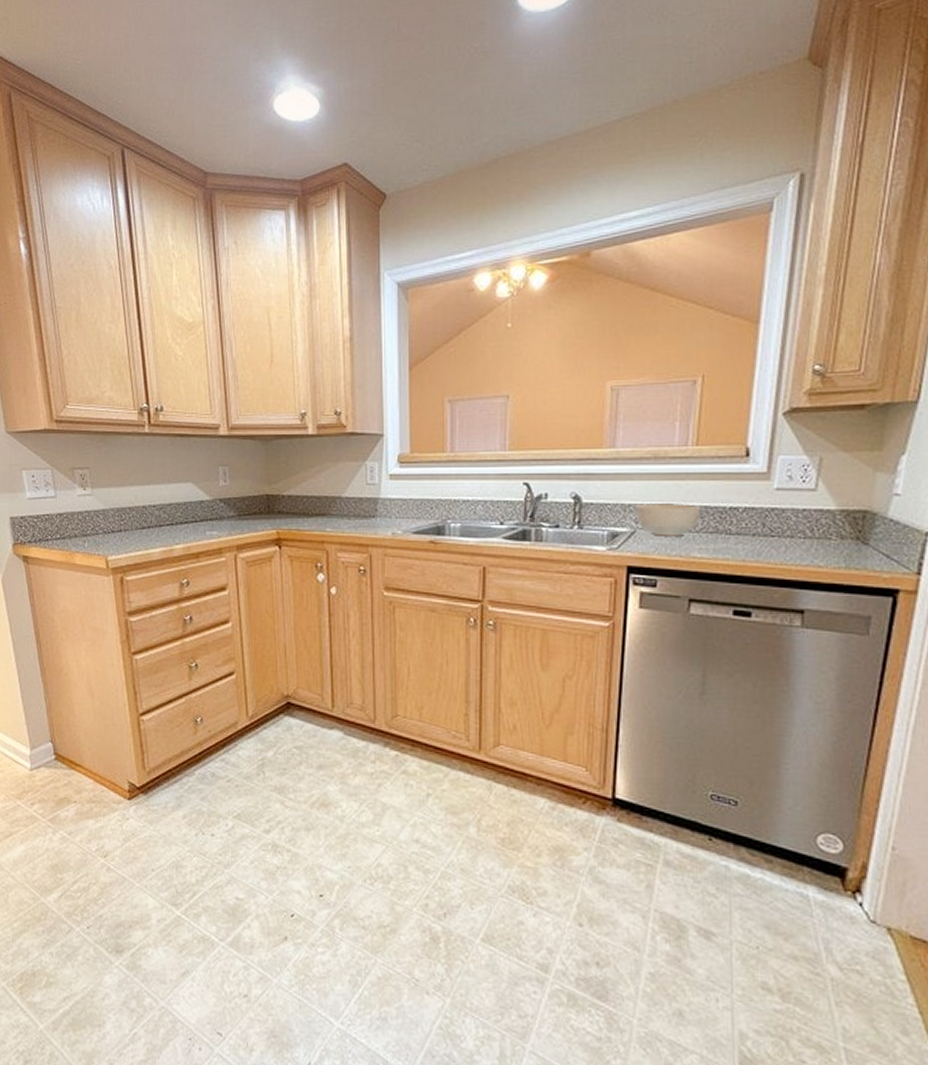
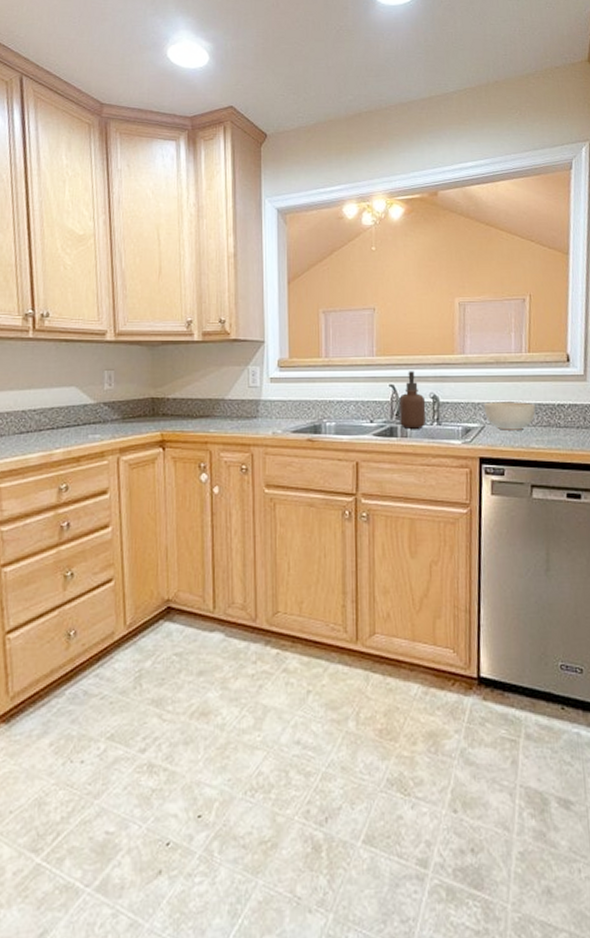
soap dispenser: none [534,467,566,532] -> present [399,371,426,429]

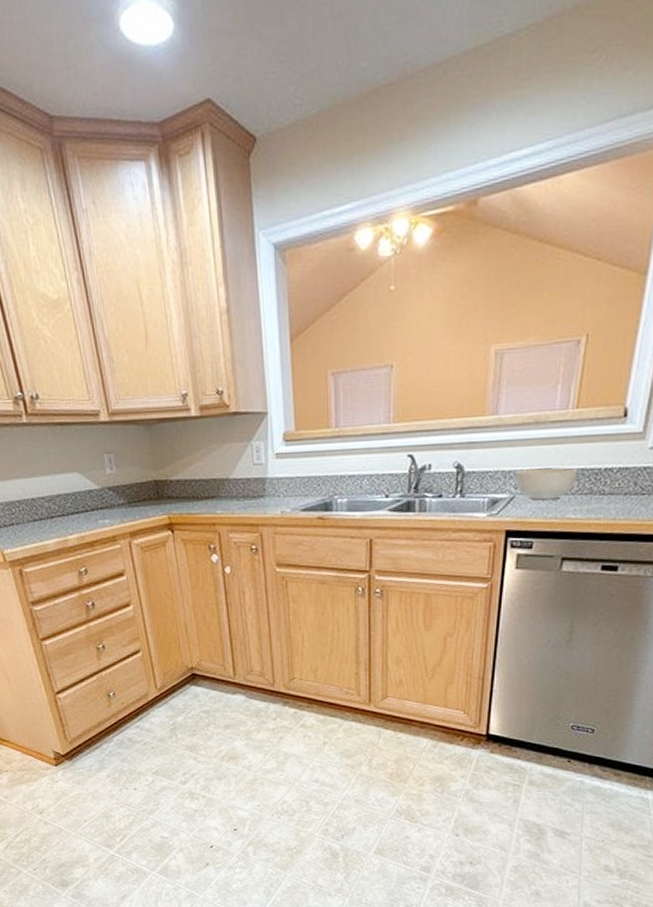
soap dispenser: present [399,371,426,429] -> none [418,437,448,503]

